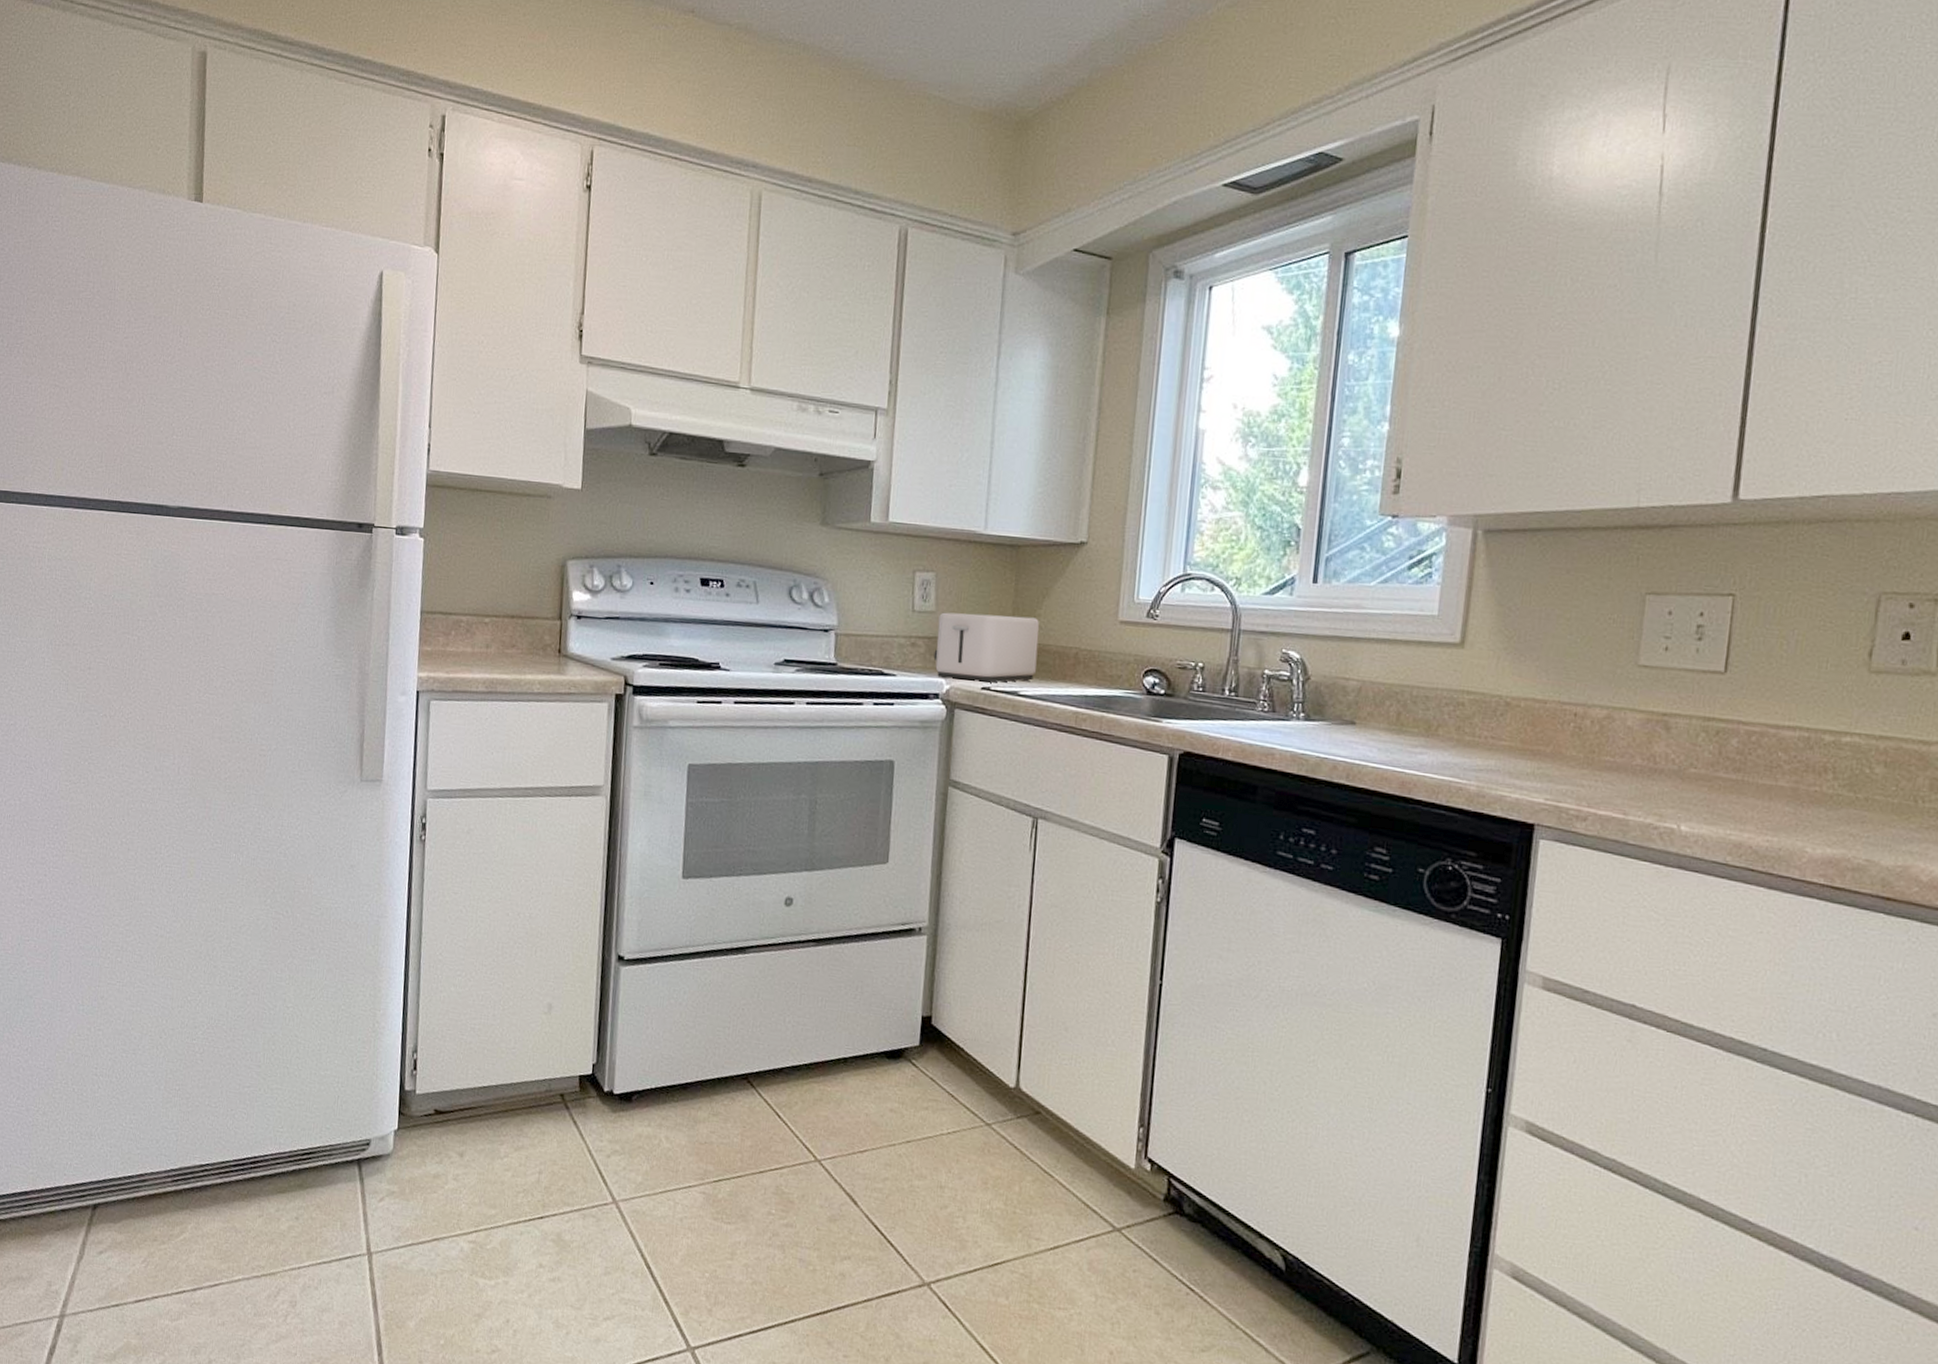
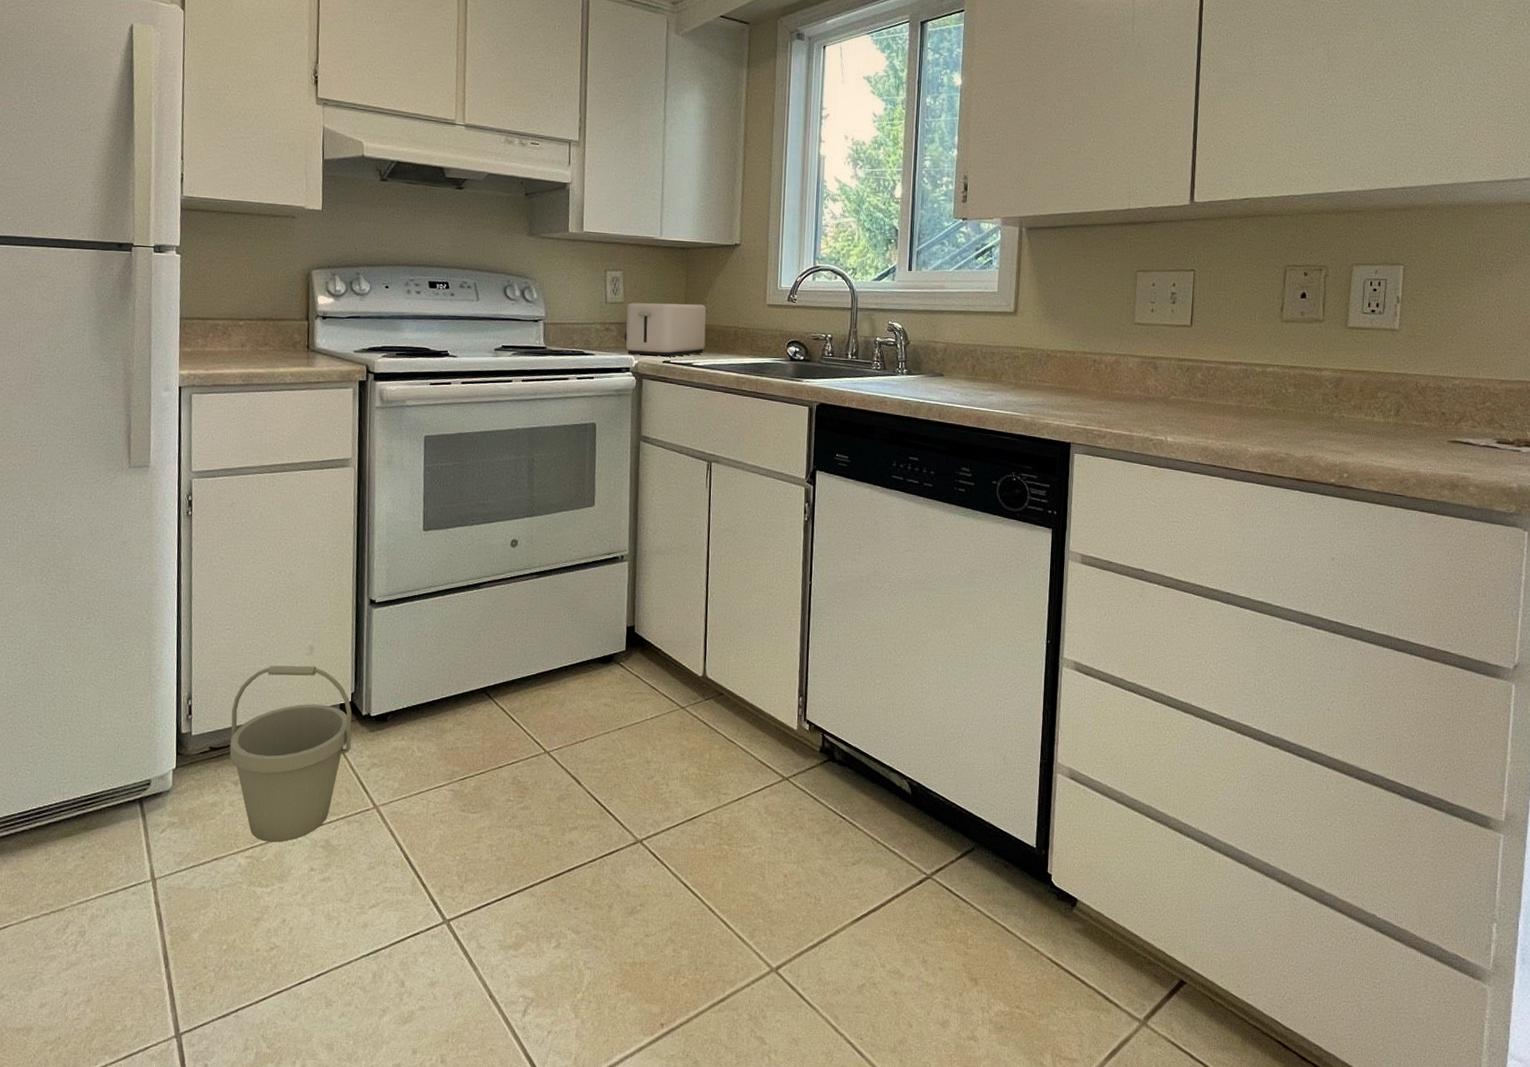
bucket: none [455,1022,593,1229] -> present [229,665,352,842]

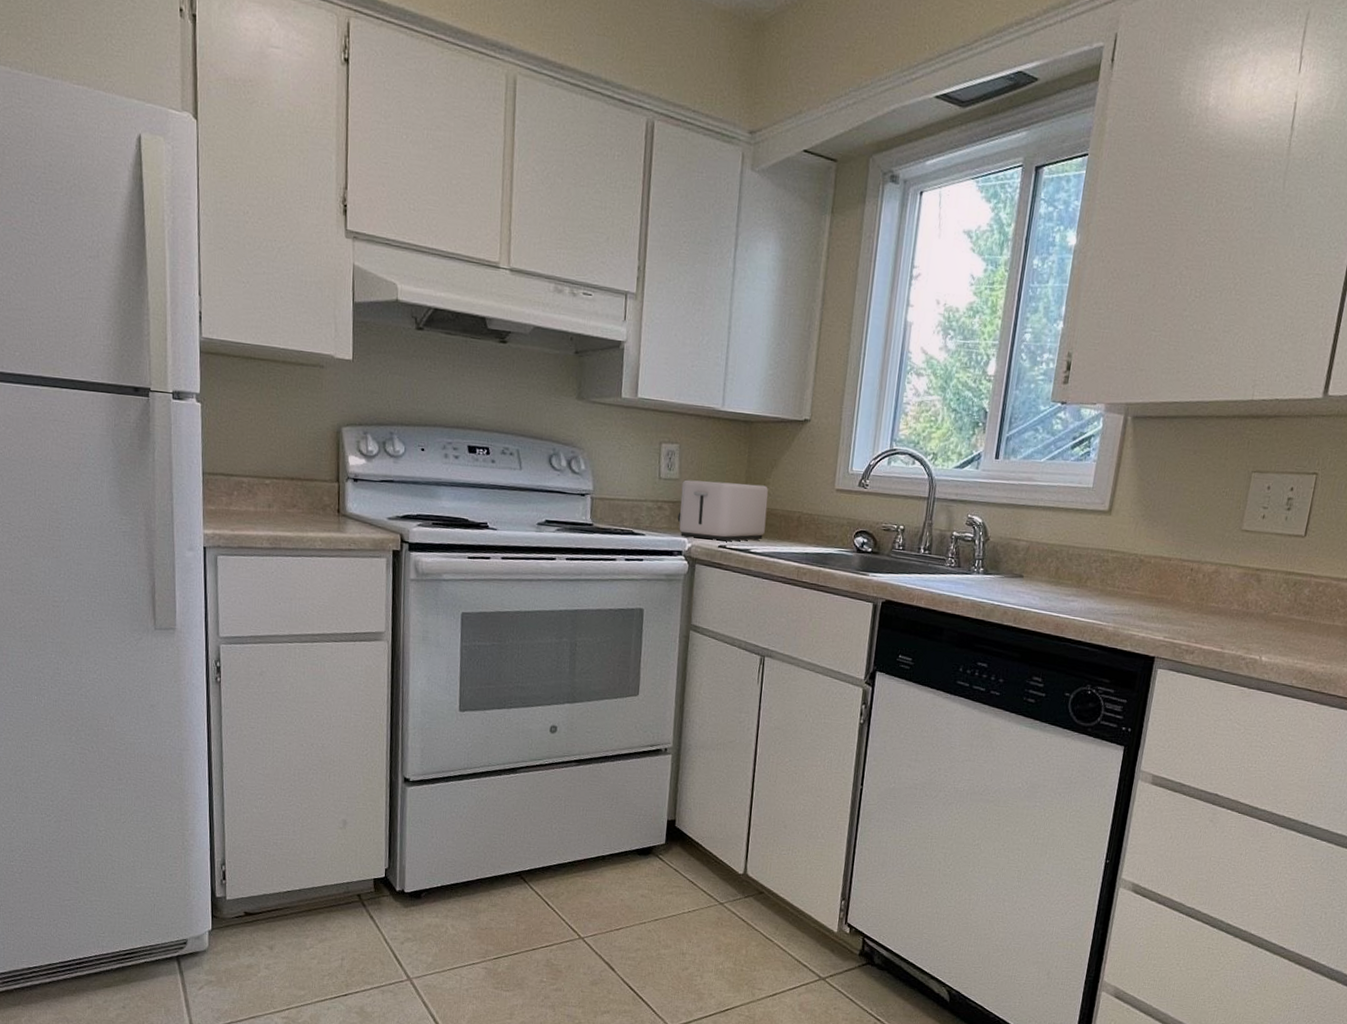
bucket: present [229,665,352,842] -> none [264,836,386,1006]

